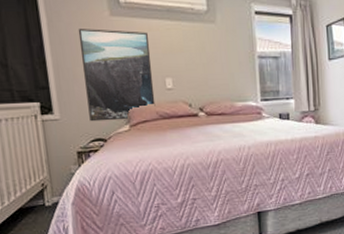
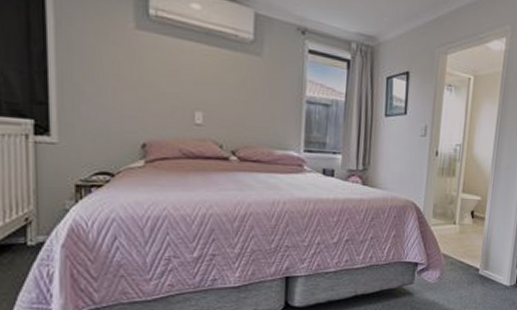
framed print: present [78,29,156,122] -> none [93,38,180,154]

